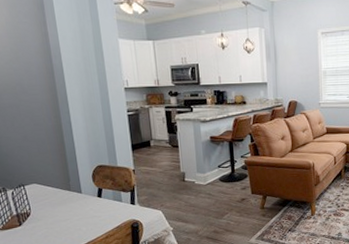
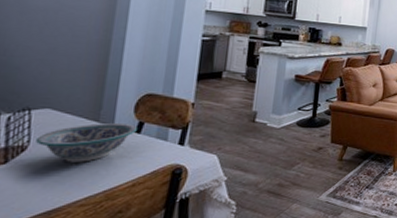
bowl: none [34,190,98,223] -> present [36,122,137,162]

